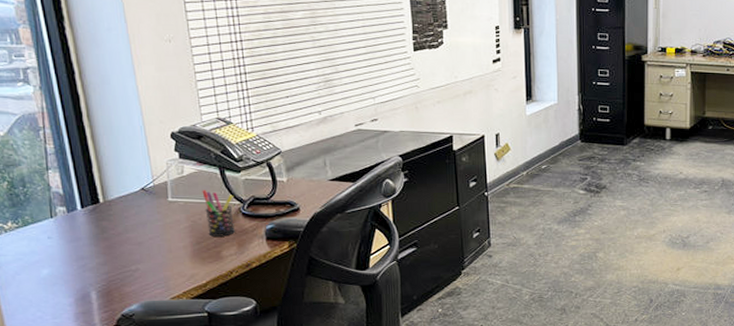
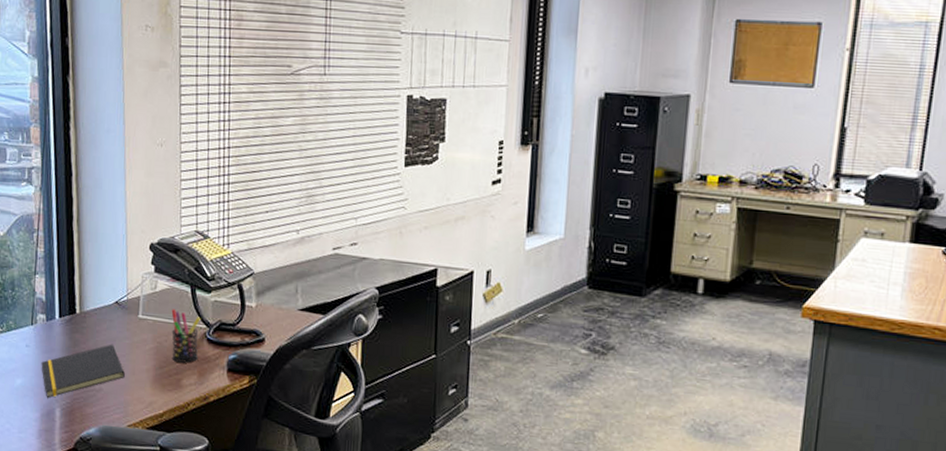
notepad: none [67,227,161,284] -> present [41,344,125,399]

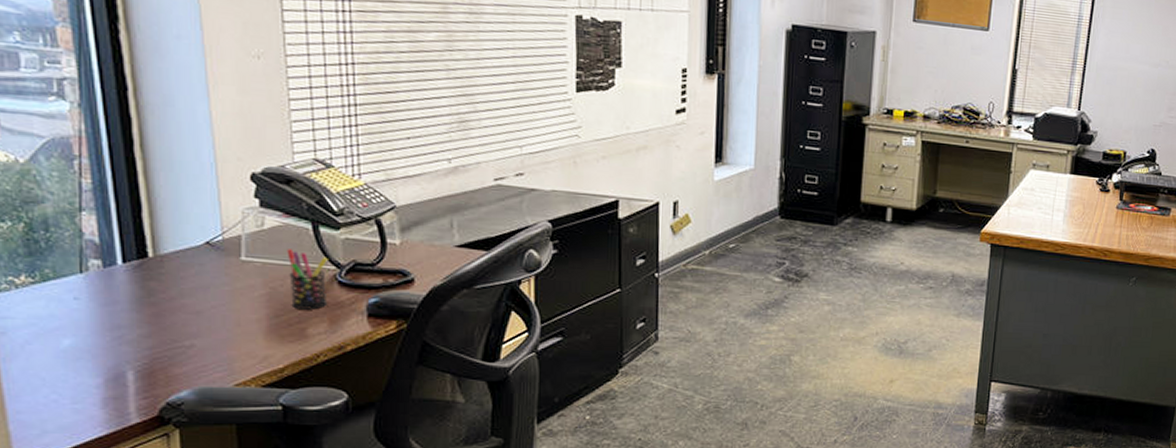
notepad: present [41,344,125,399] -> none [99,292,226,360]

